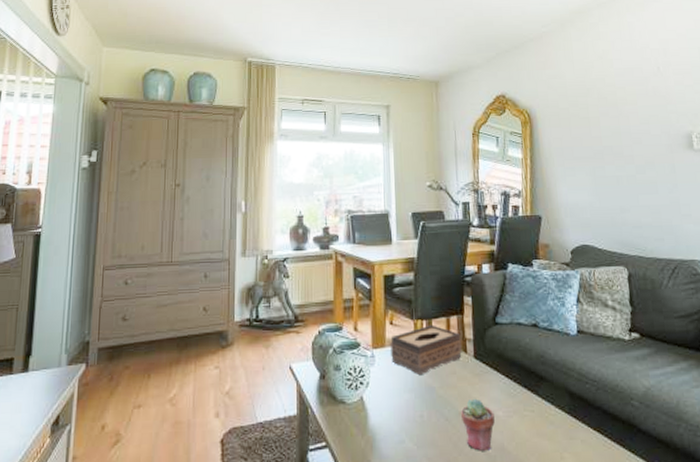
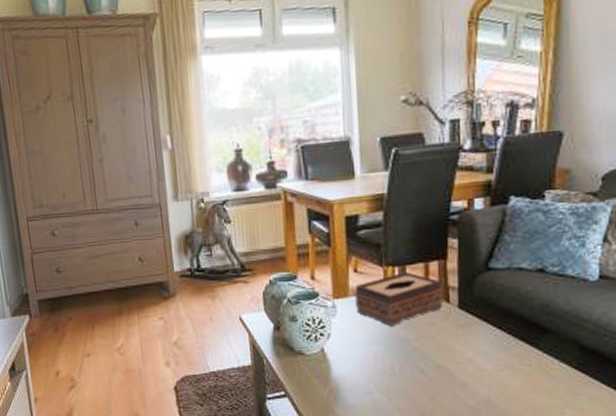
potted succulent: present [461,398,495,451] -> none [440,351,481,404]

